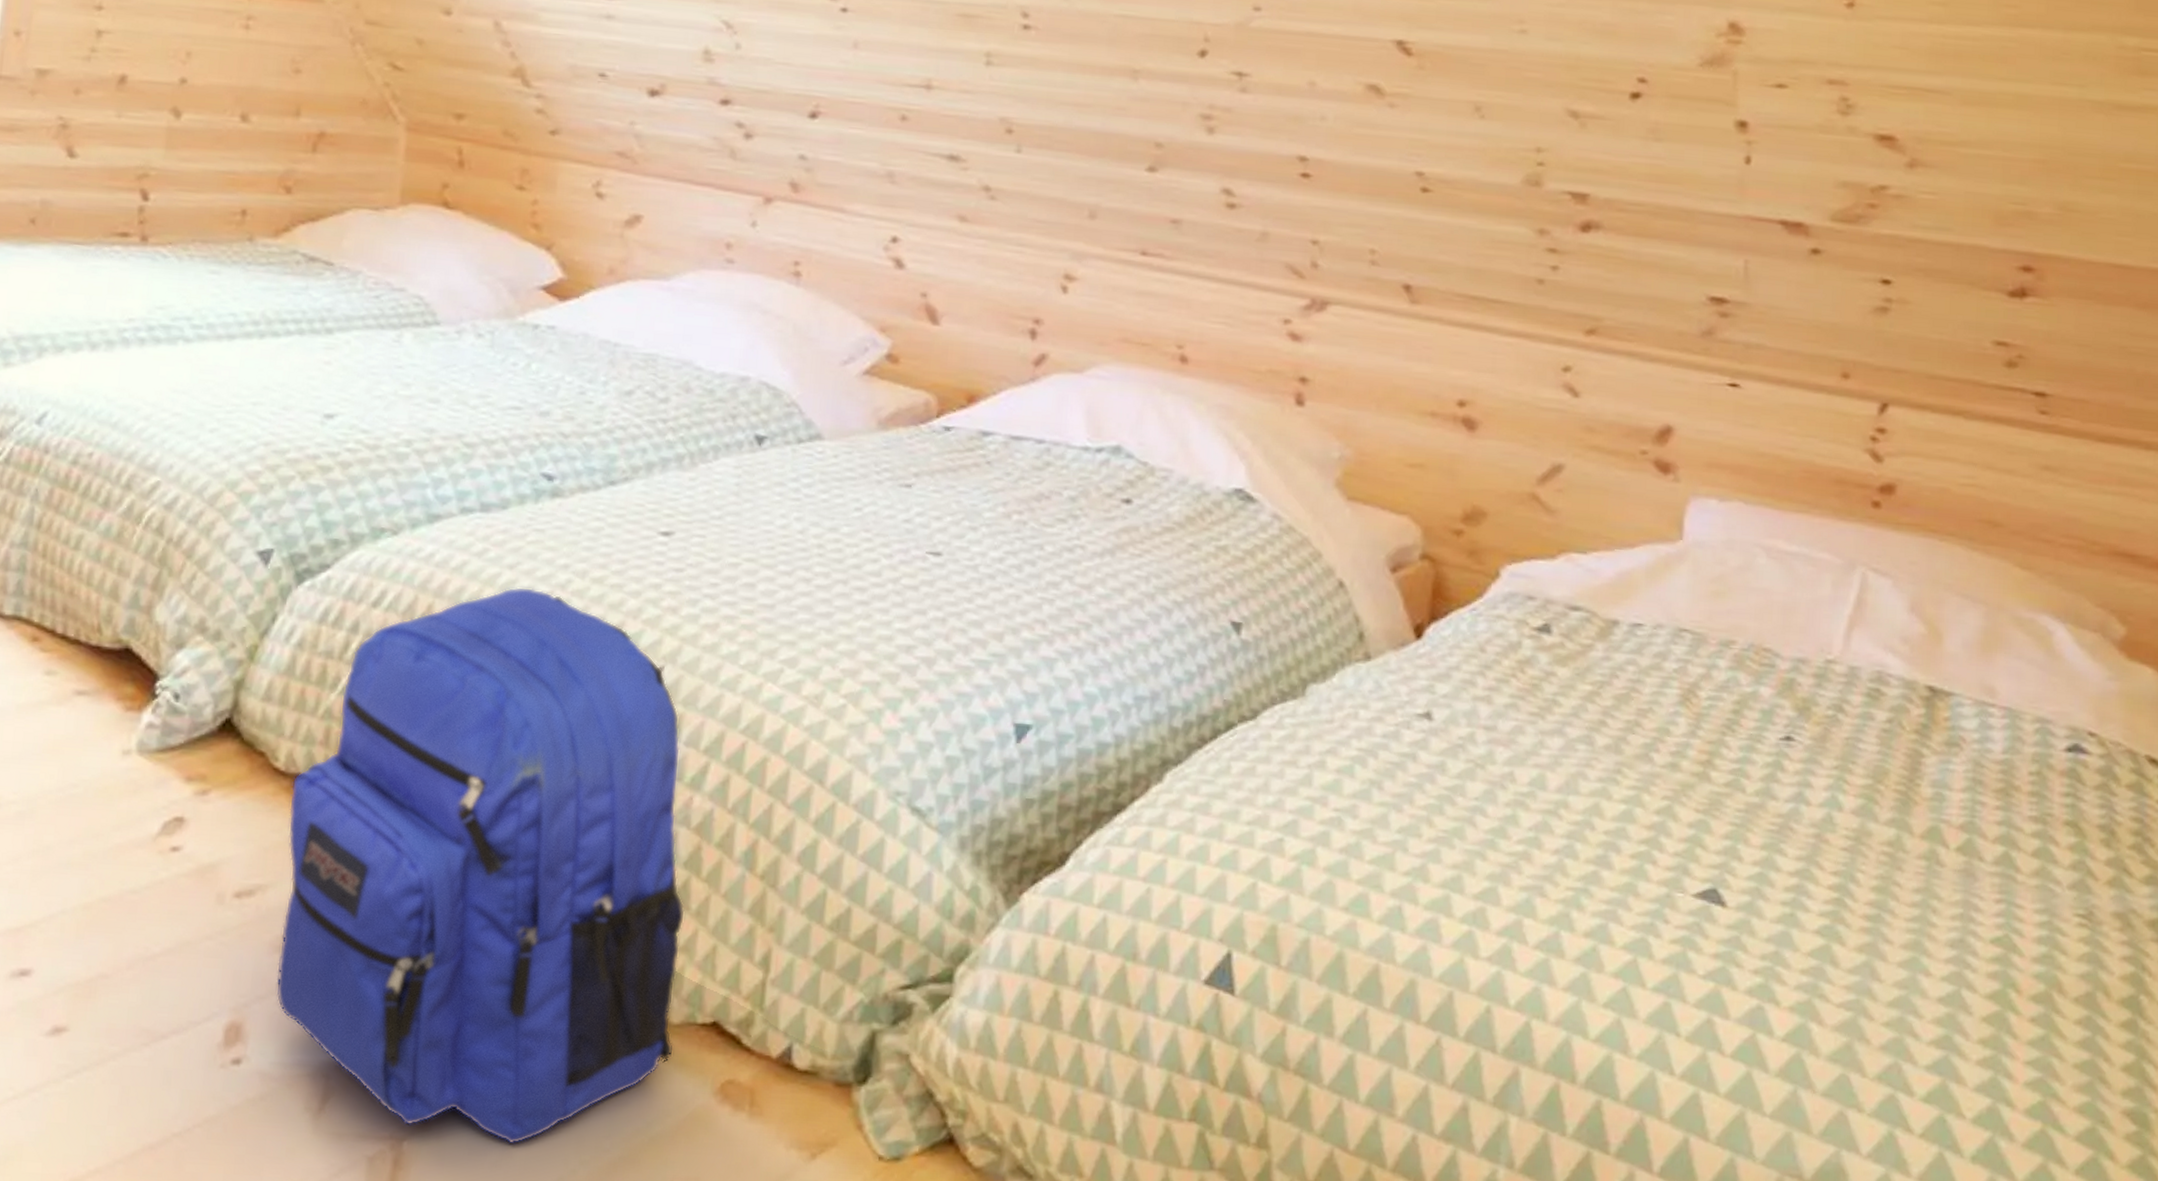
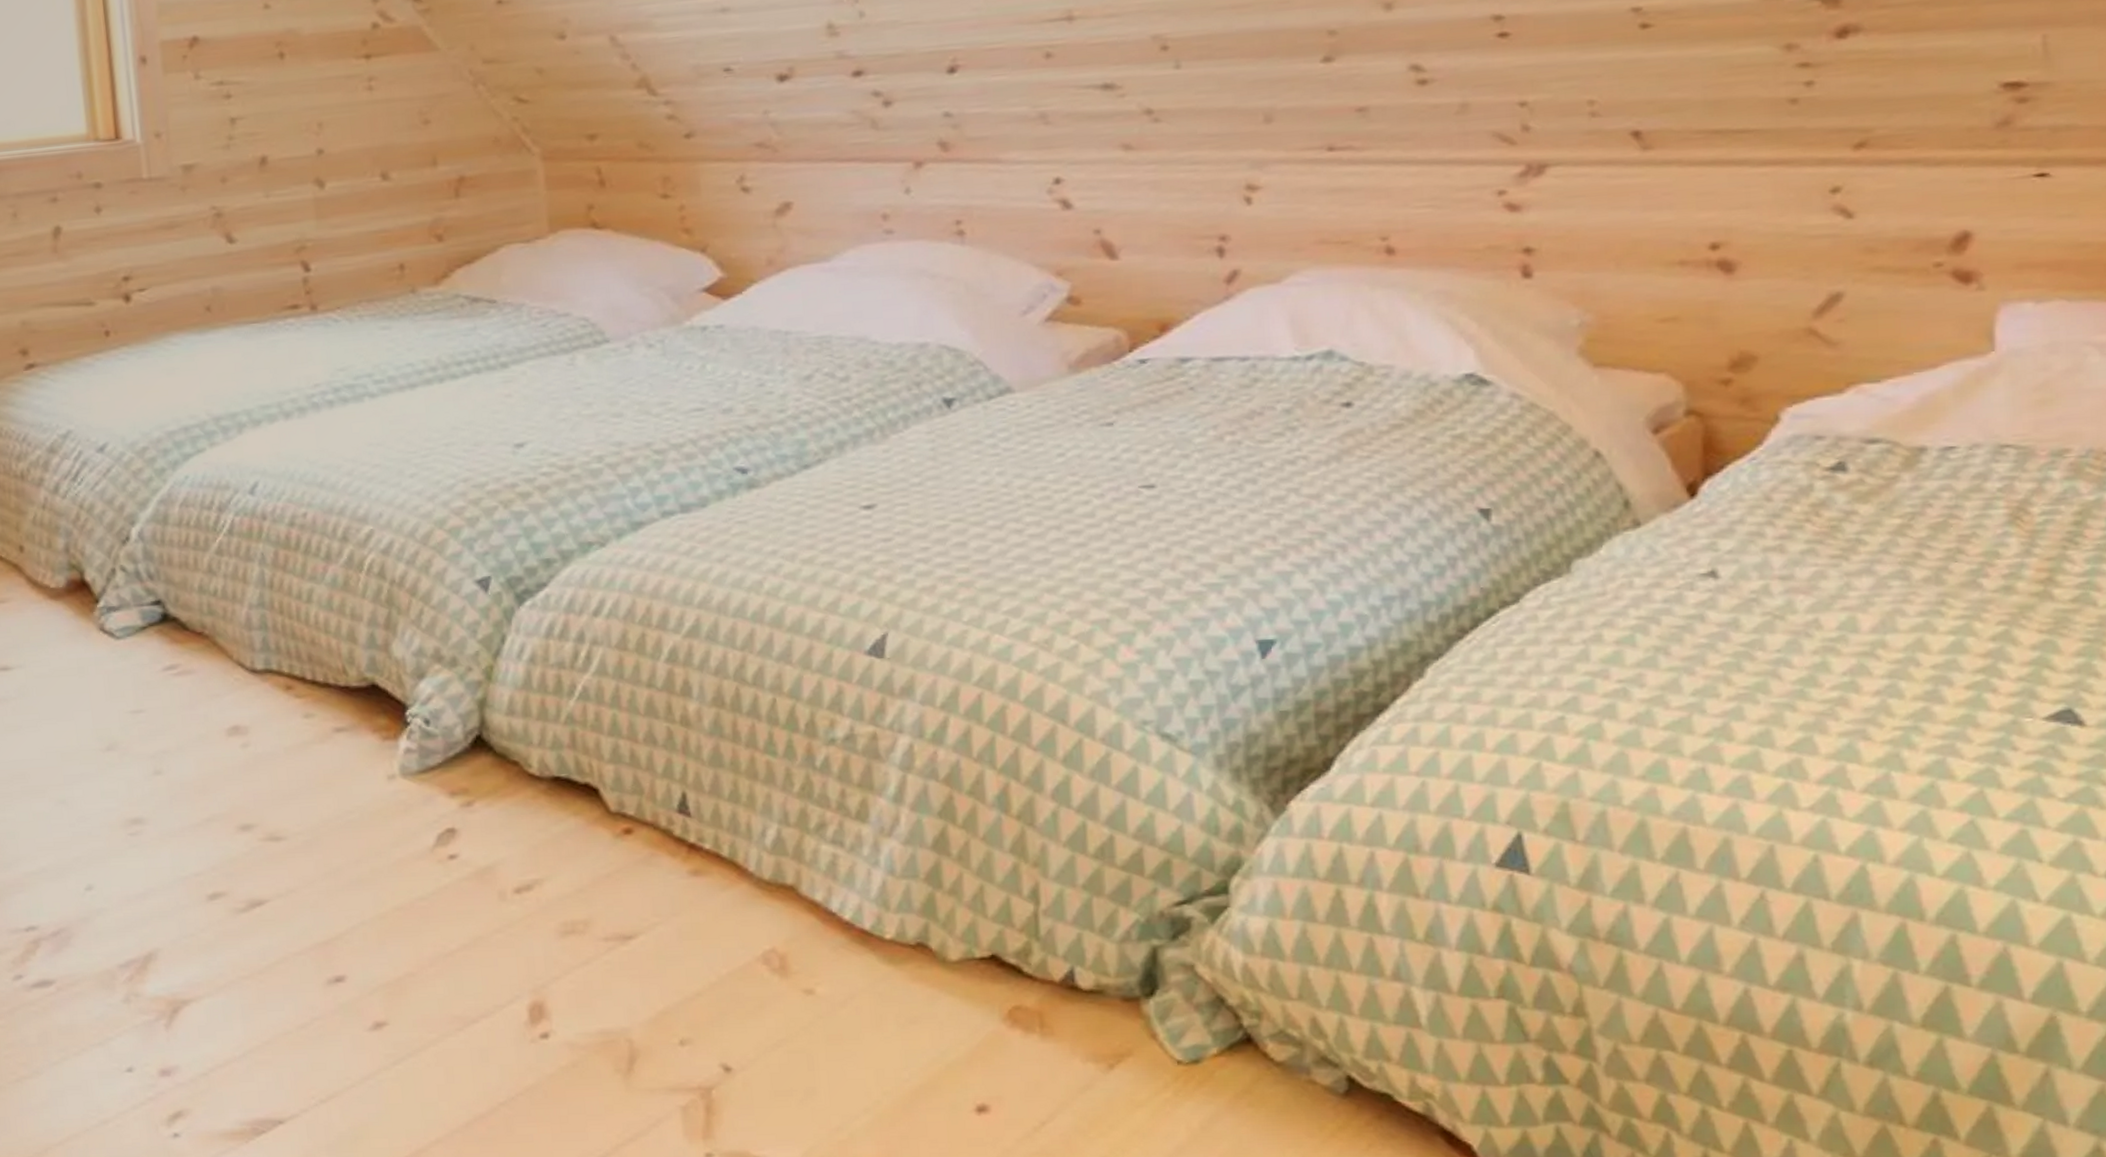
backpack: present [275,587,686,1145] -> none [548,577,957,1083]

